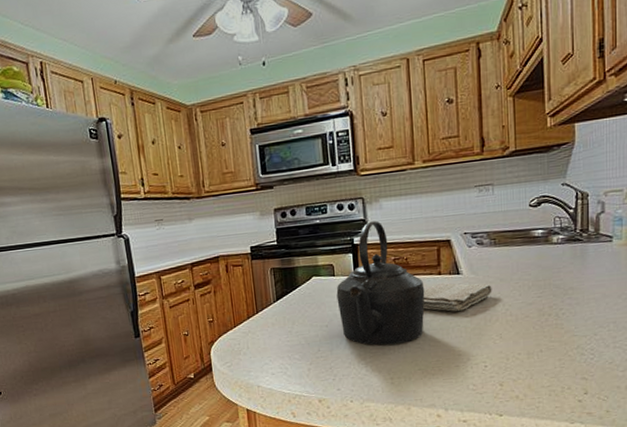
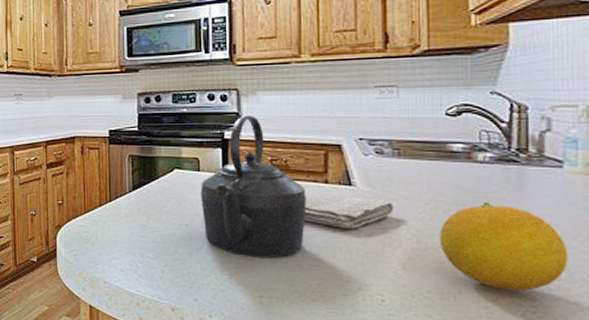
fruit: none [526,275,615,344] -> present [439,201,568,291]

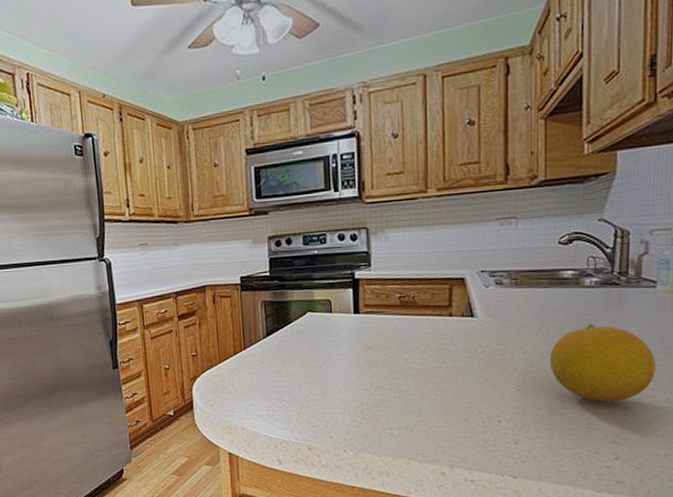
kettle: present [200,115,307,258] -> none [333,253,433,391]
washcloth: present [304,194,394,229] -> none [430,326,511,358]

